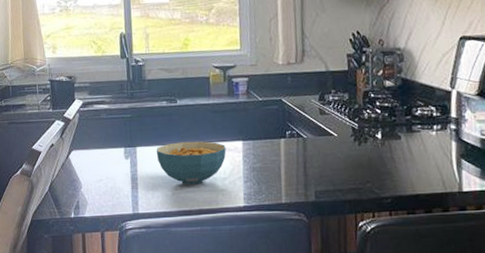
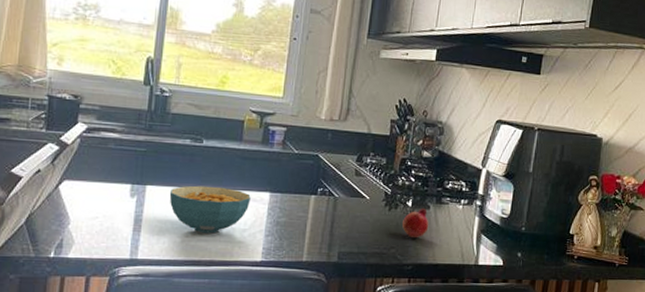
fruit: none [374,138,403,171] -> present [402,207,429,238]

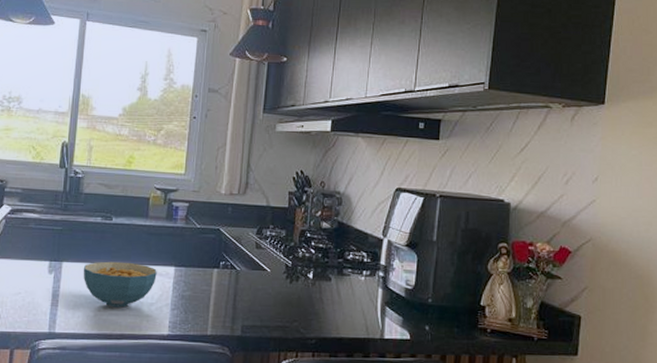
fruit: present [402,207,429,238] -> none [304,279,331,311]

